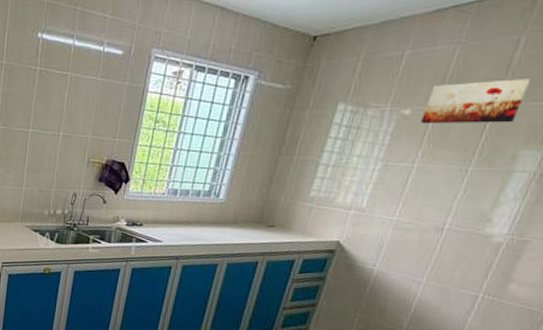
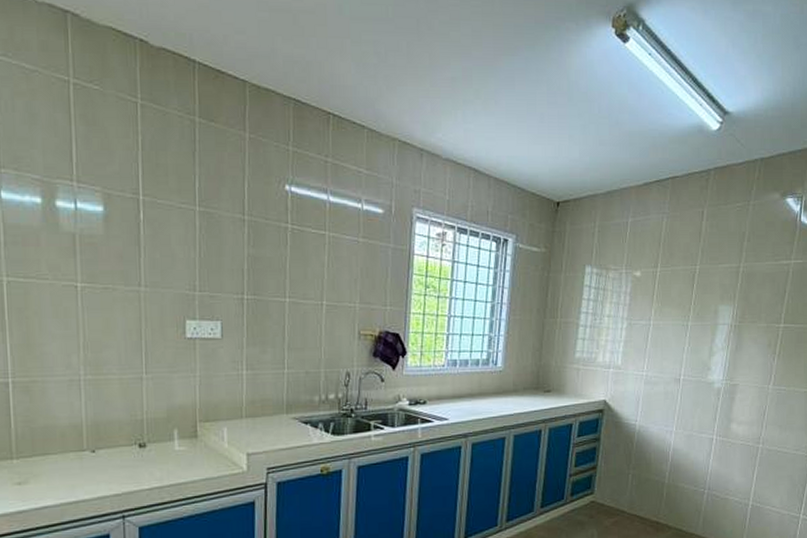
wall art: present [421,79,532,124] -> none [649,245,716,285]

